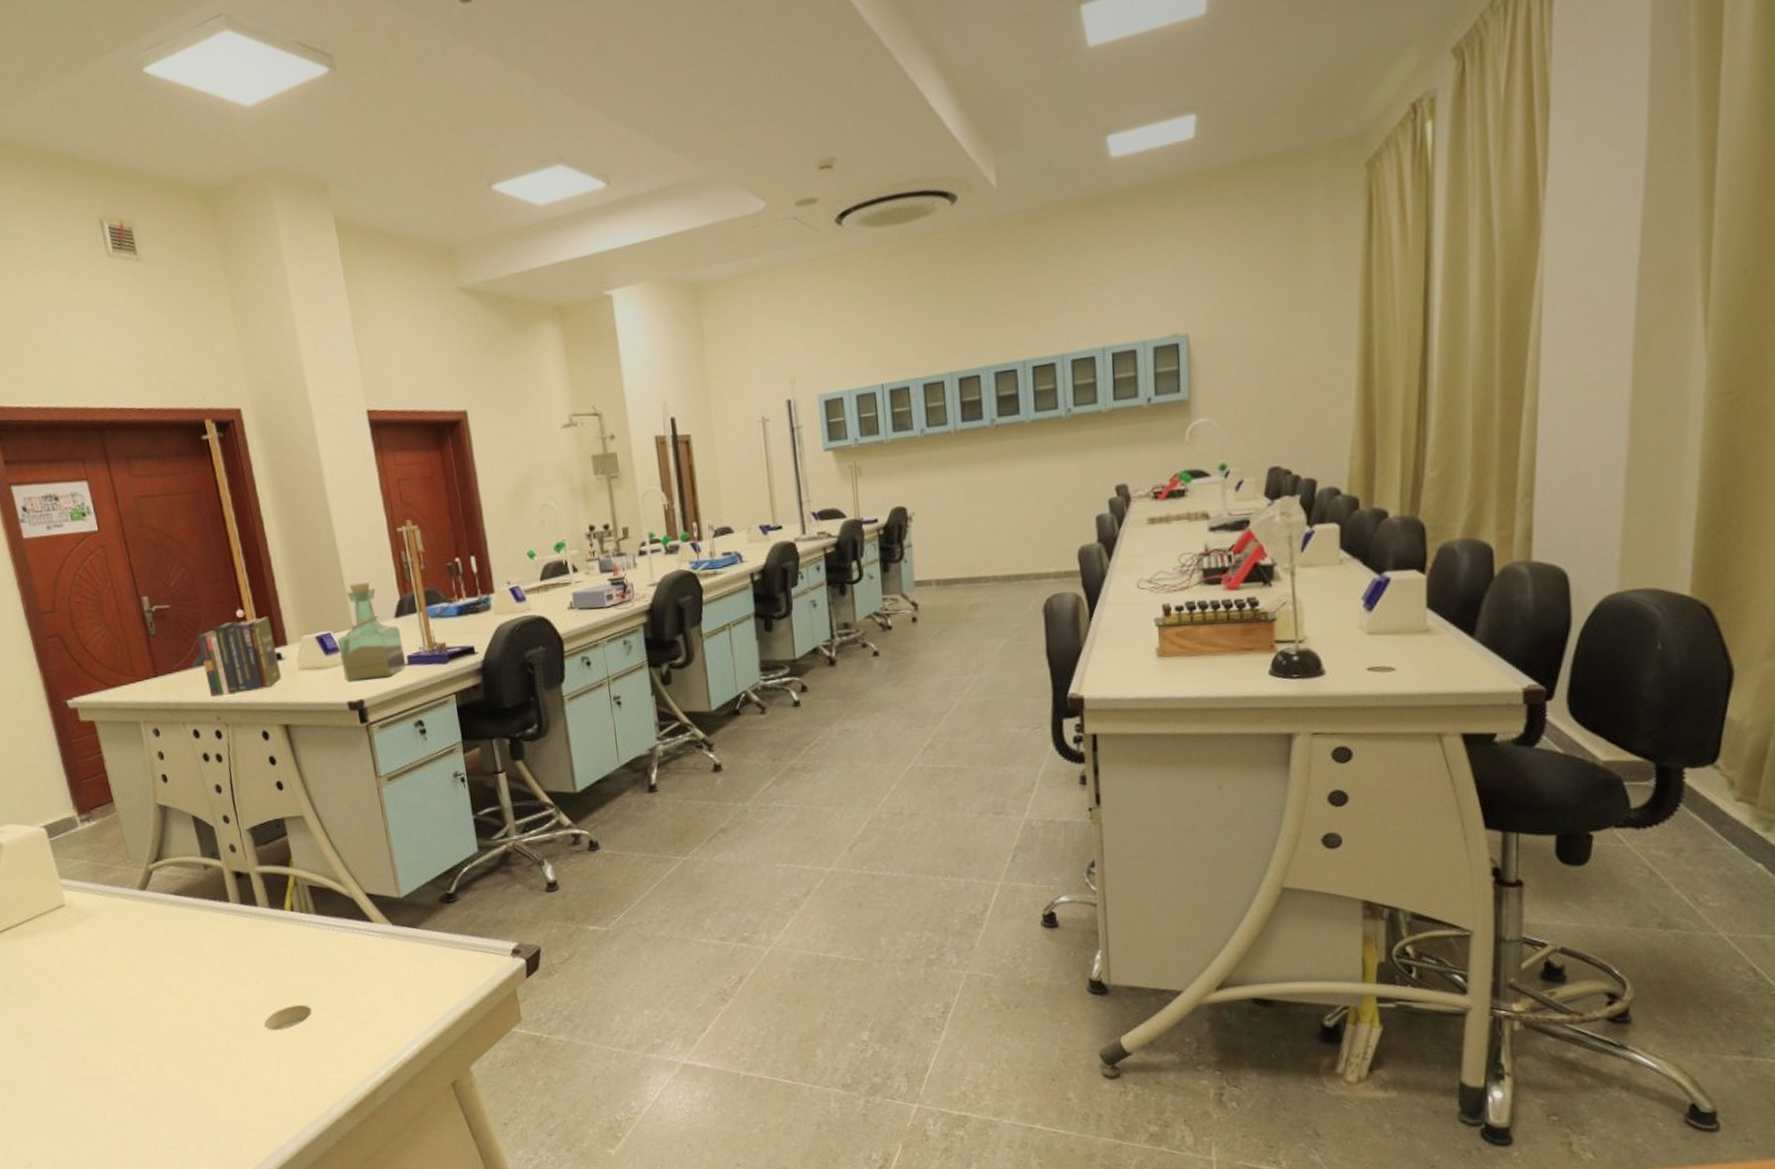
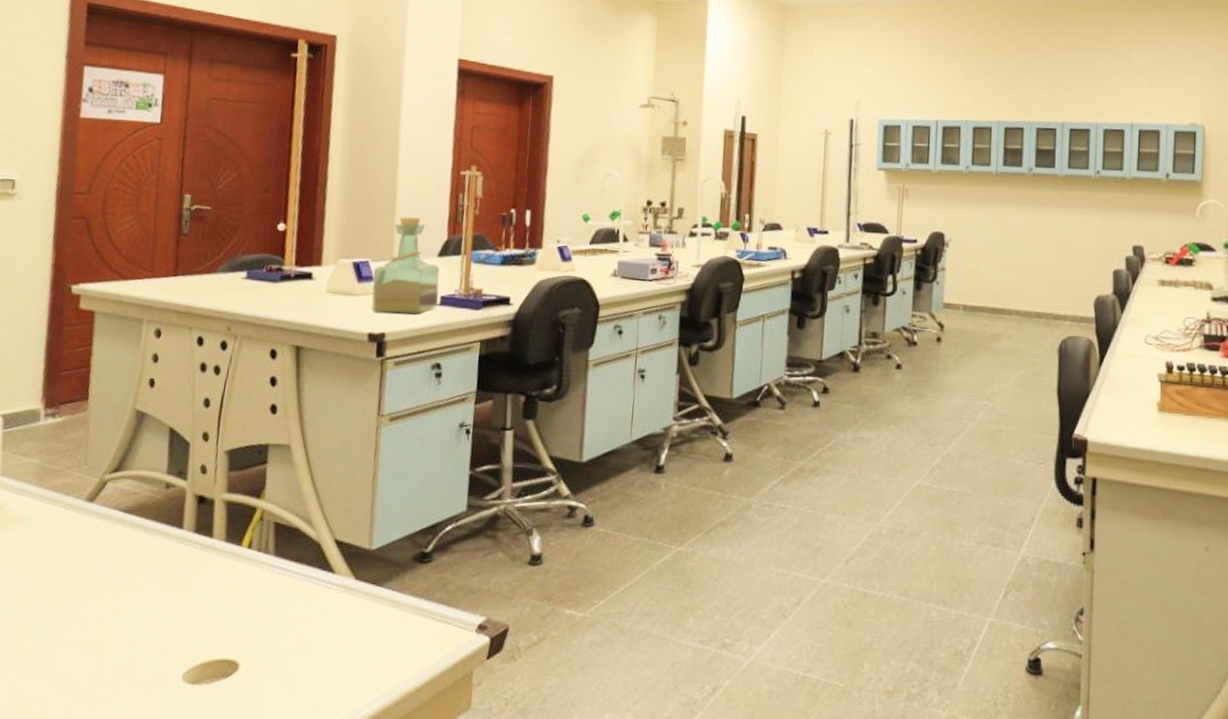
books: present [197,616,282,697] -> none [227,232,311,307]

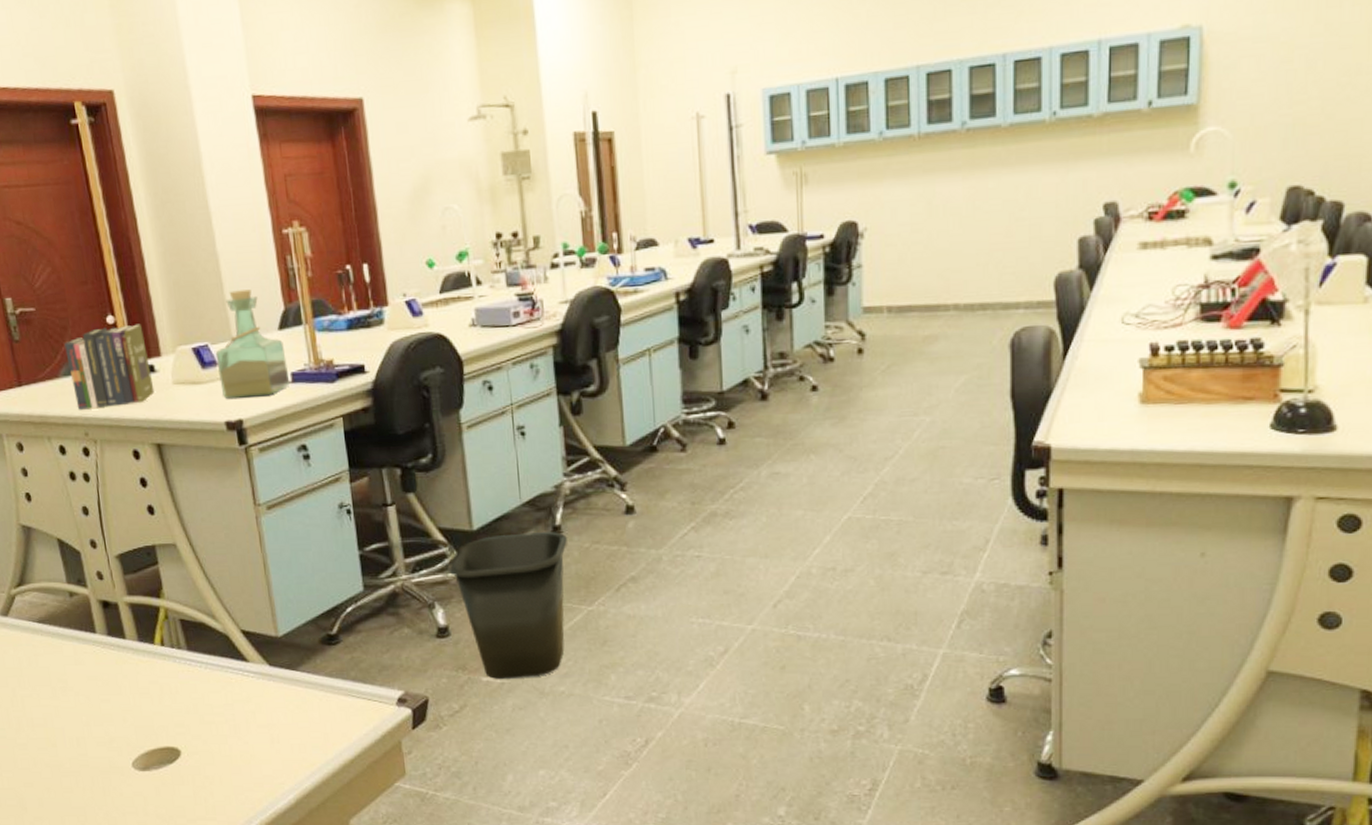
books: none [227,232,311,307] -> present [64,323,155,410]
waste bin: none [551,469,668,613] -> present [447,532,567,679]

